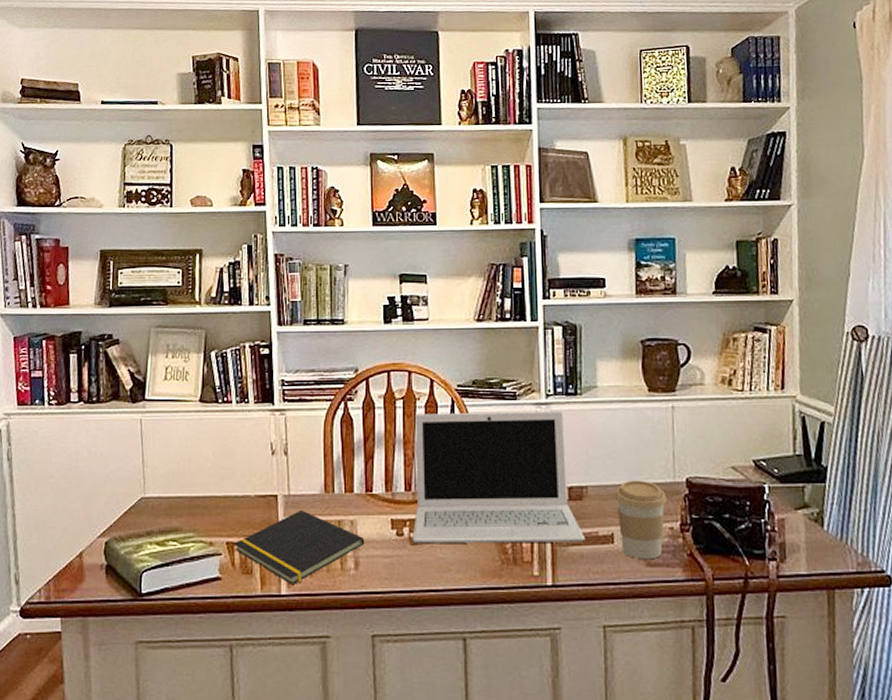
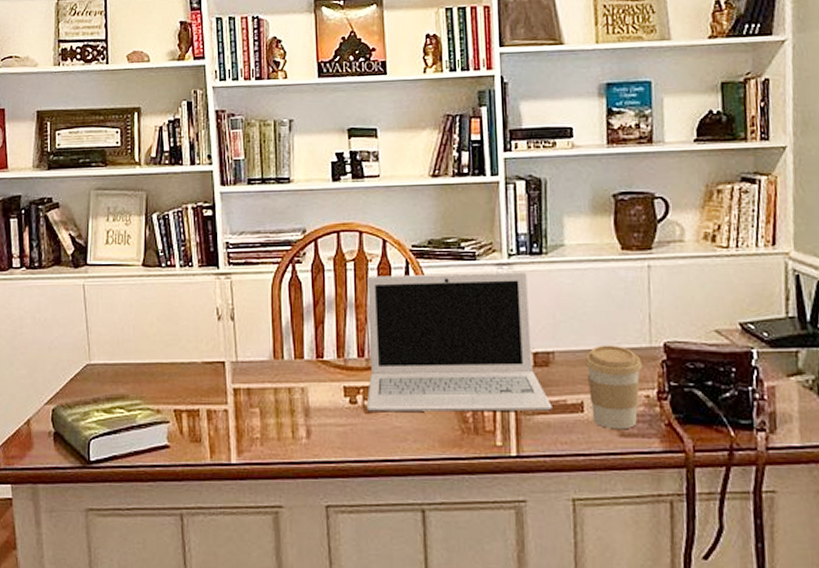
notepad: present [234,509,365,584] -> none [181,376,317,453]

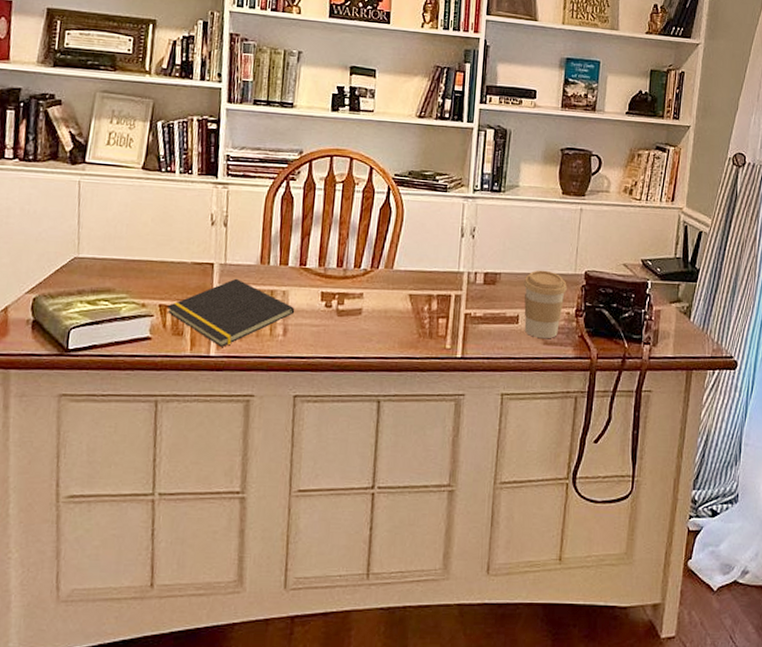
notepad: none [181,376,317,453] -> present [166,278,295,347]
laptop: present [366,272,552,412] -> none [339,197,494,322]

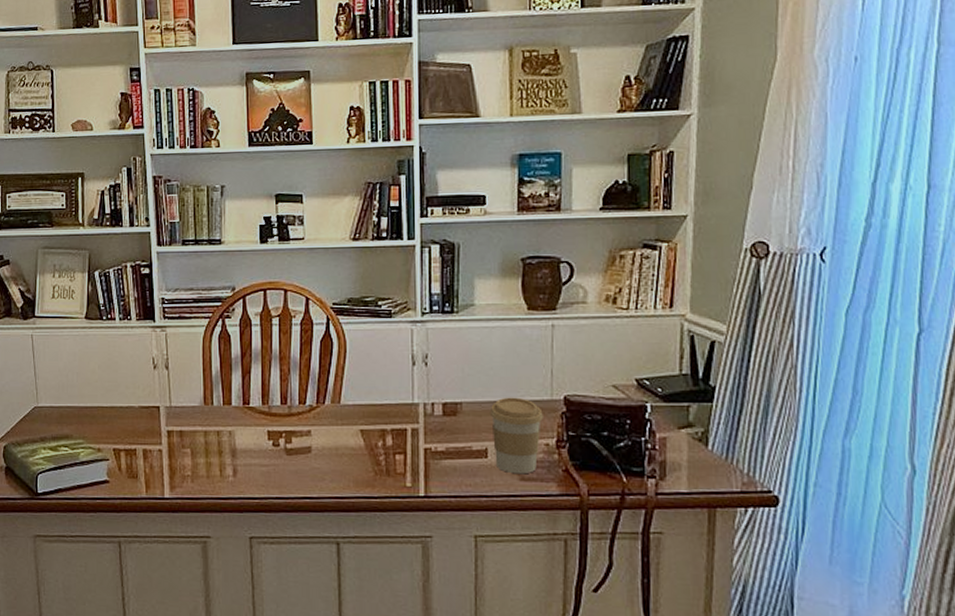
notepad: present [166,278,295,347] -> none [120,420,243,489]

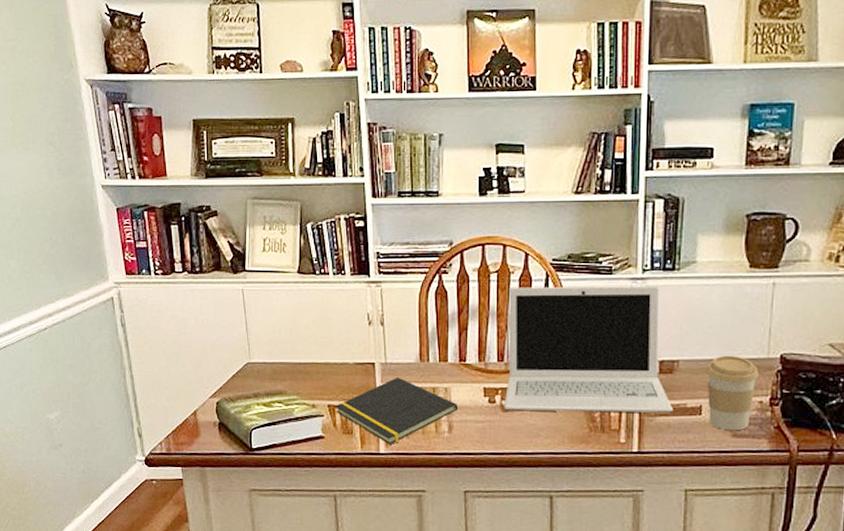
notepad: none [120,420,243,489] -> present [335,377,459,444]
laptop: none [288,329,459,456] -> present [504,286,673,413]

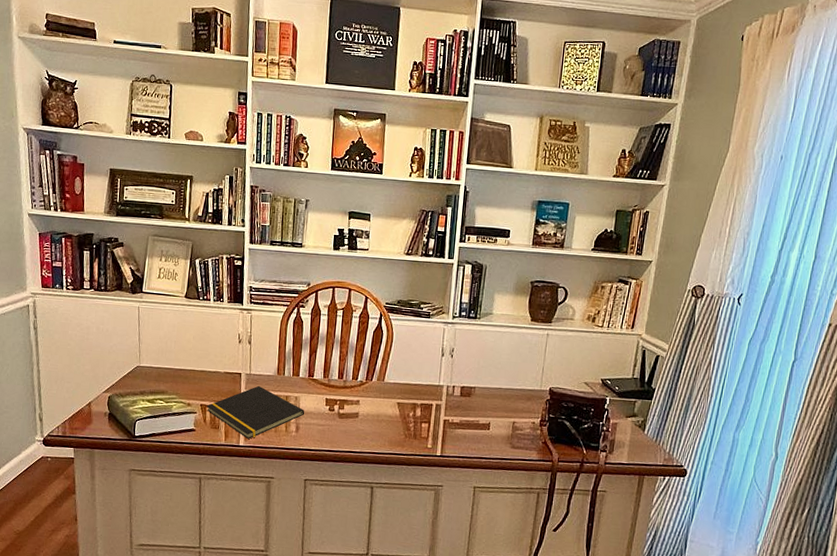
laptop: present [504,286,673,413] -> none [340,322,469,427]
coffee cup: present [706,355,759,431] -> none [494,385,533,444]

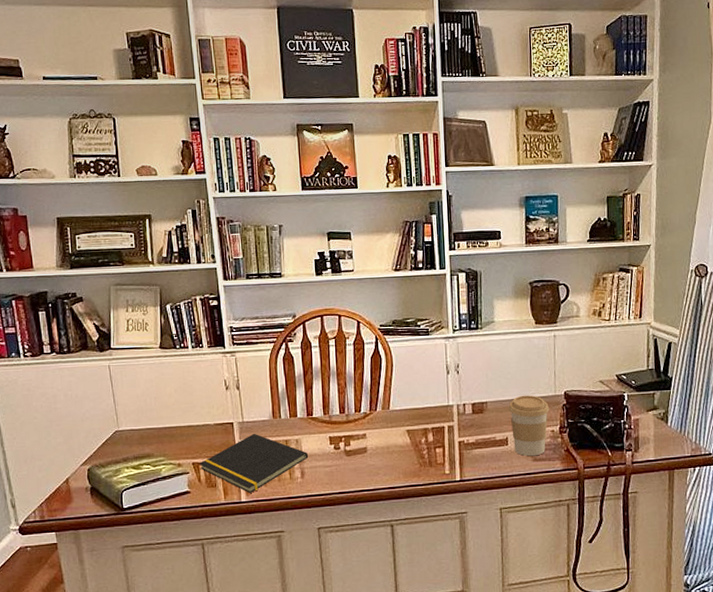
coffee cup: none [494,385,533,444] -> present [508,395,549,457]

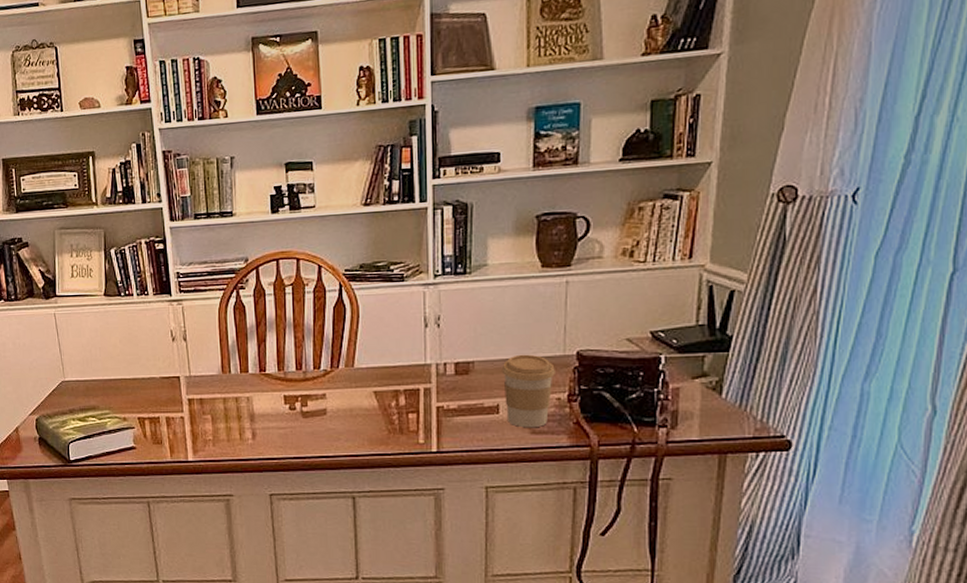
notepad: present [199,433,309,493] -> none [144,388,261,452]

